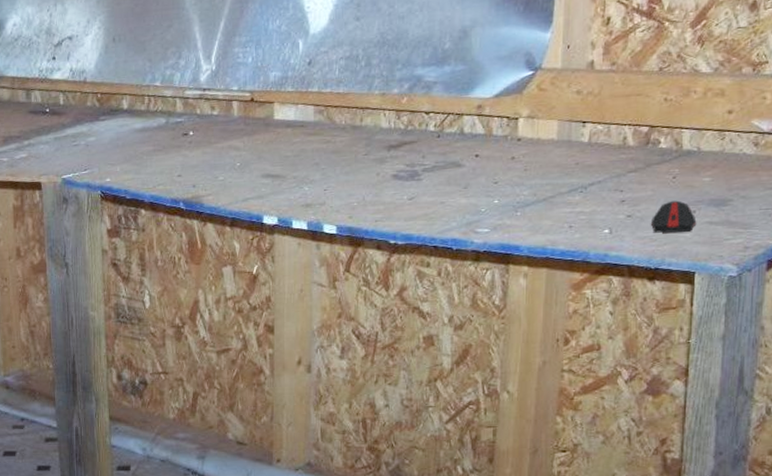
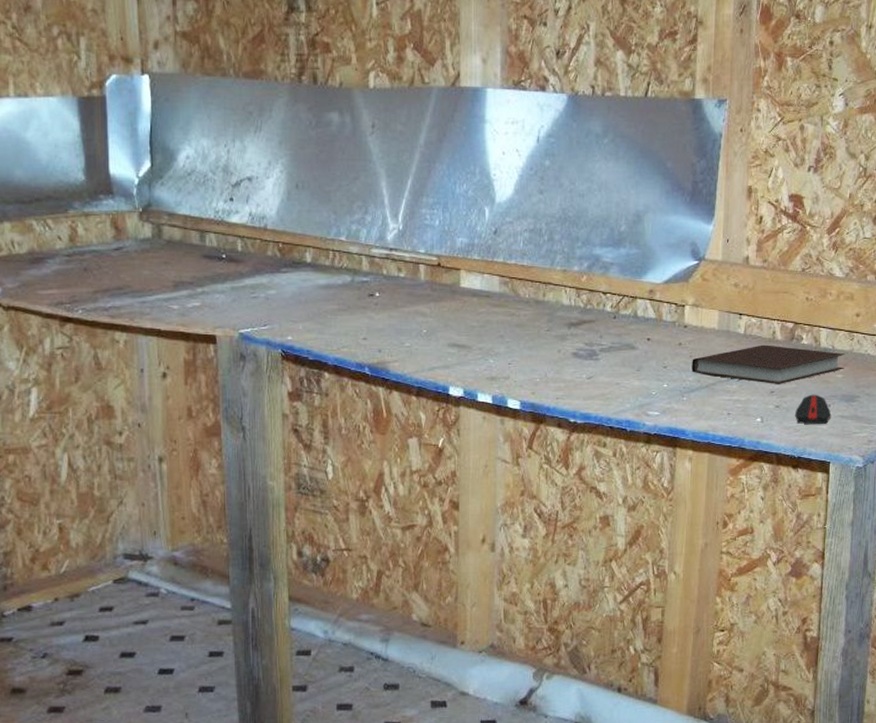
notebook: none [526,151,714,193] -> present [691,344,845,384]

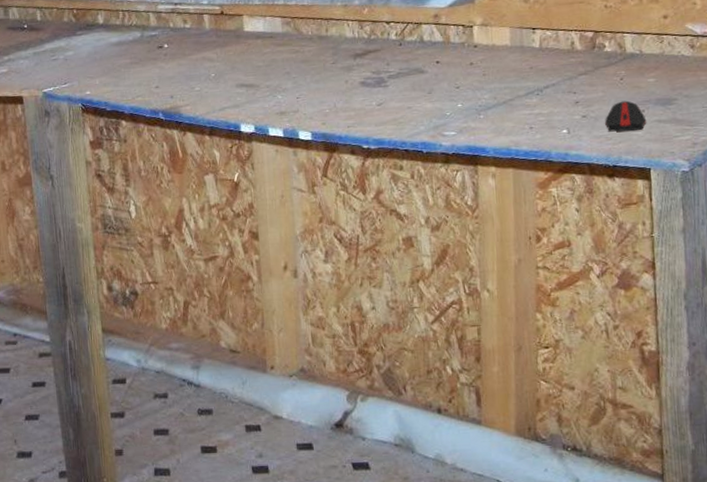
notebook: present [691,344,845,384] -> none [485,56,656,95]

